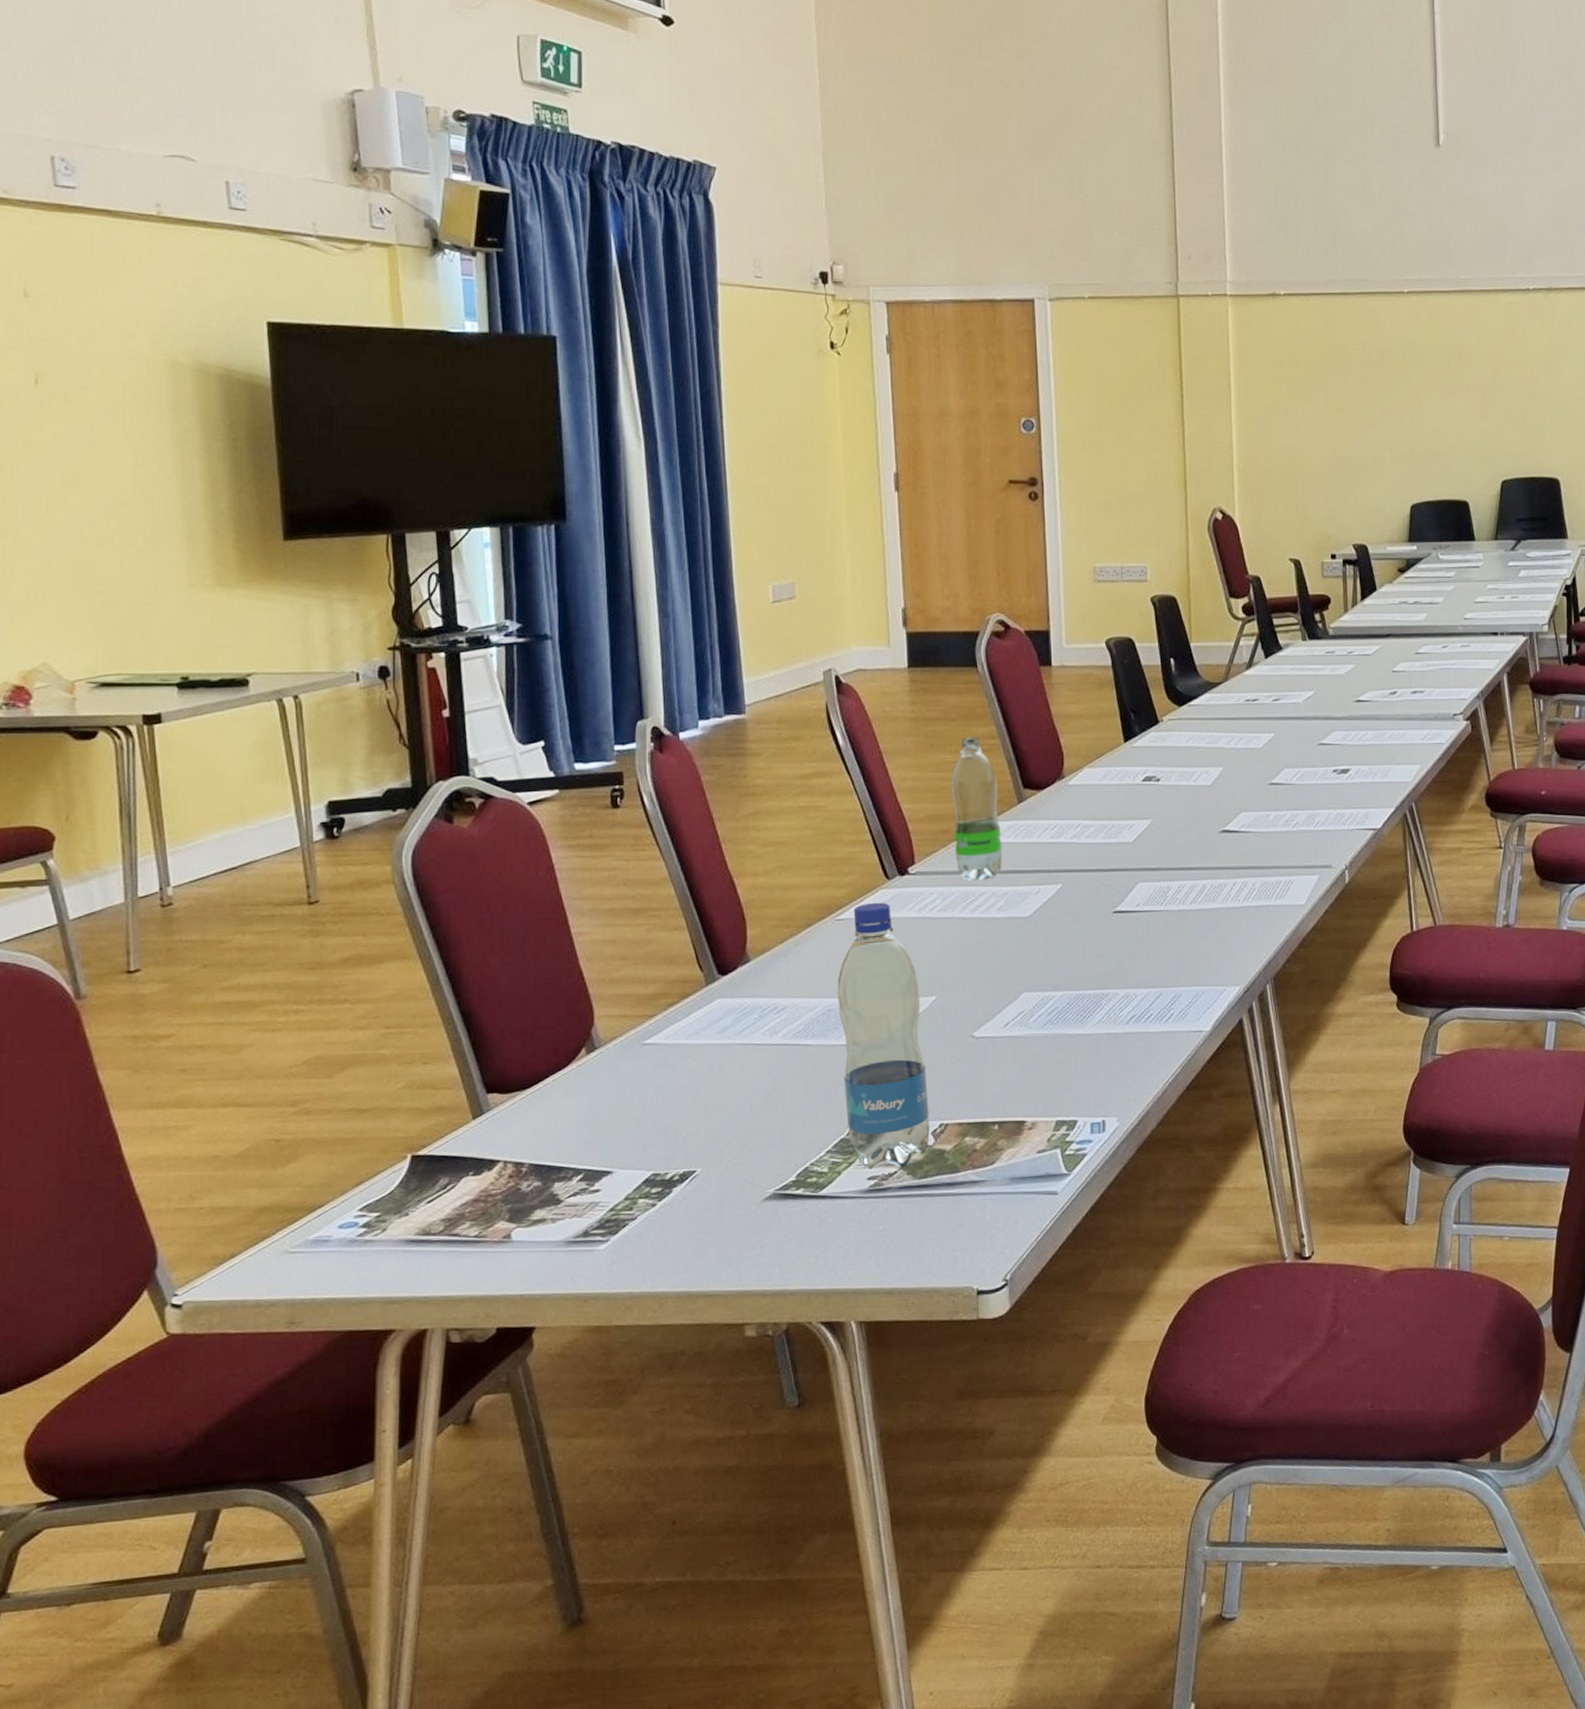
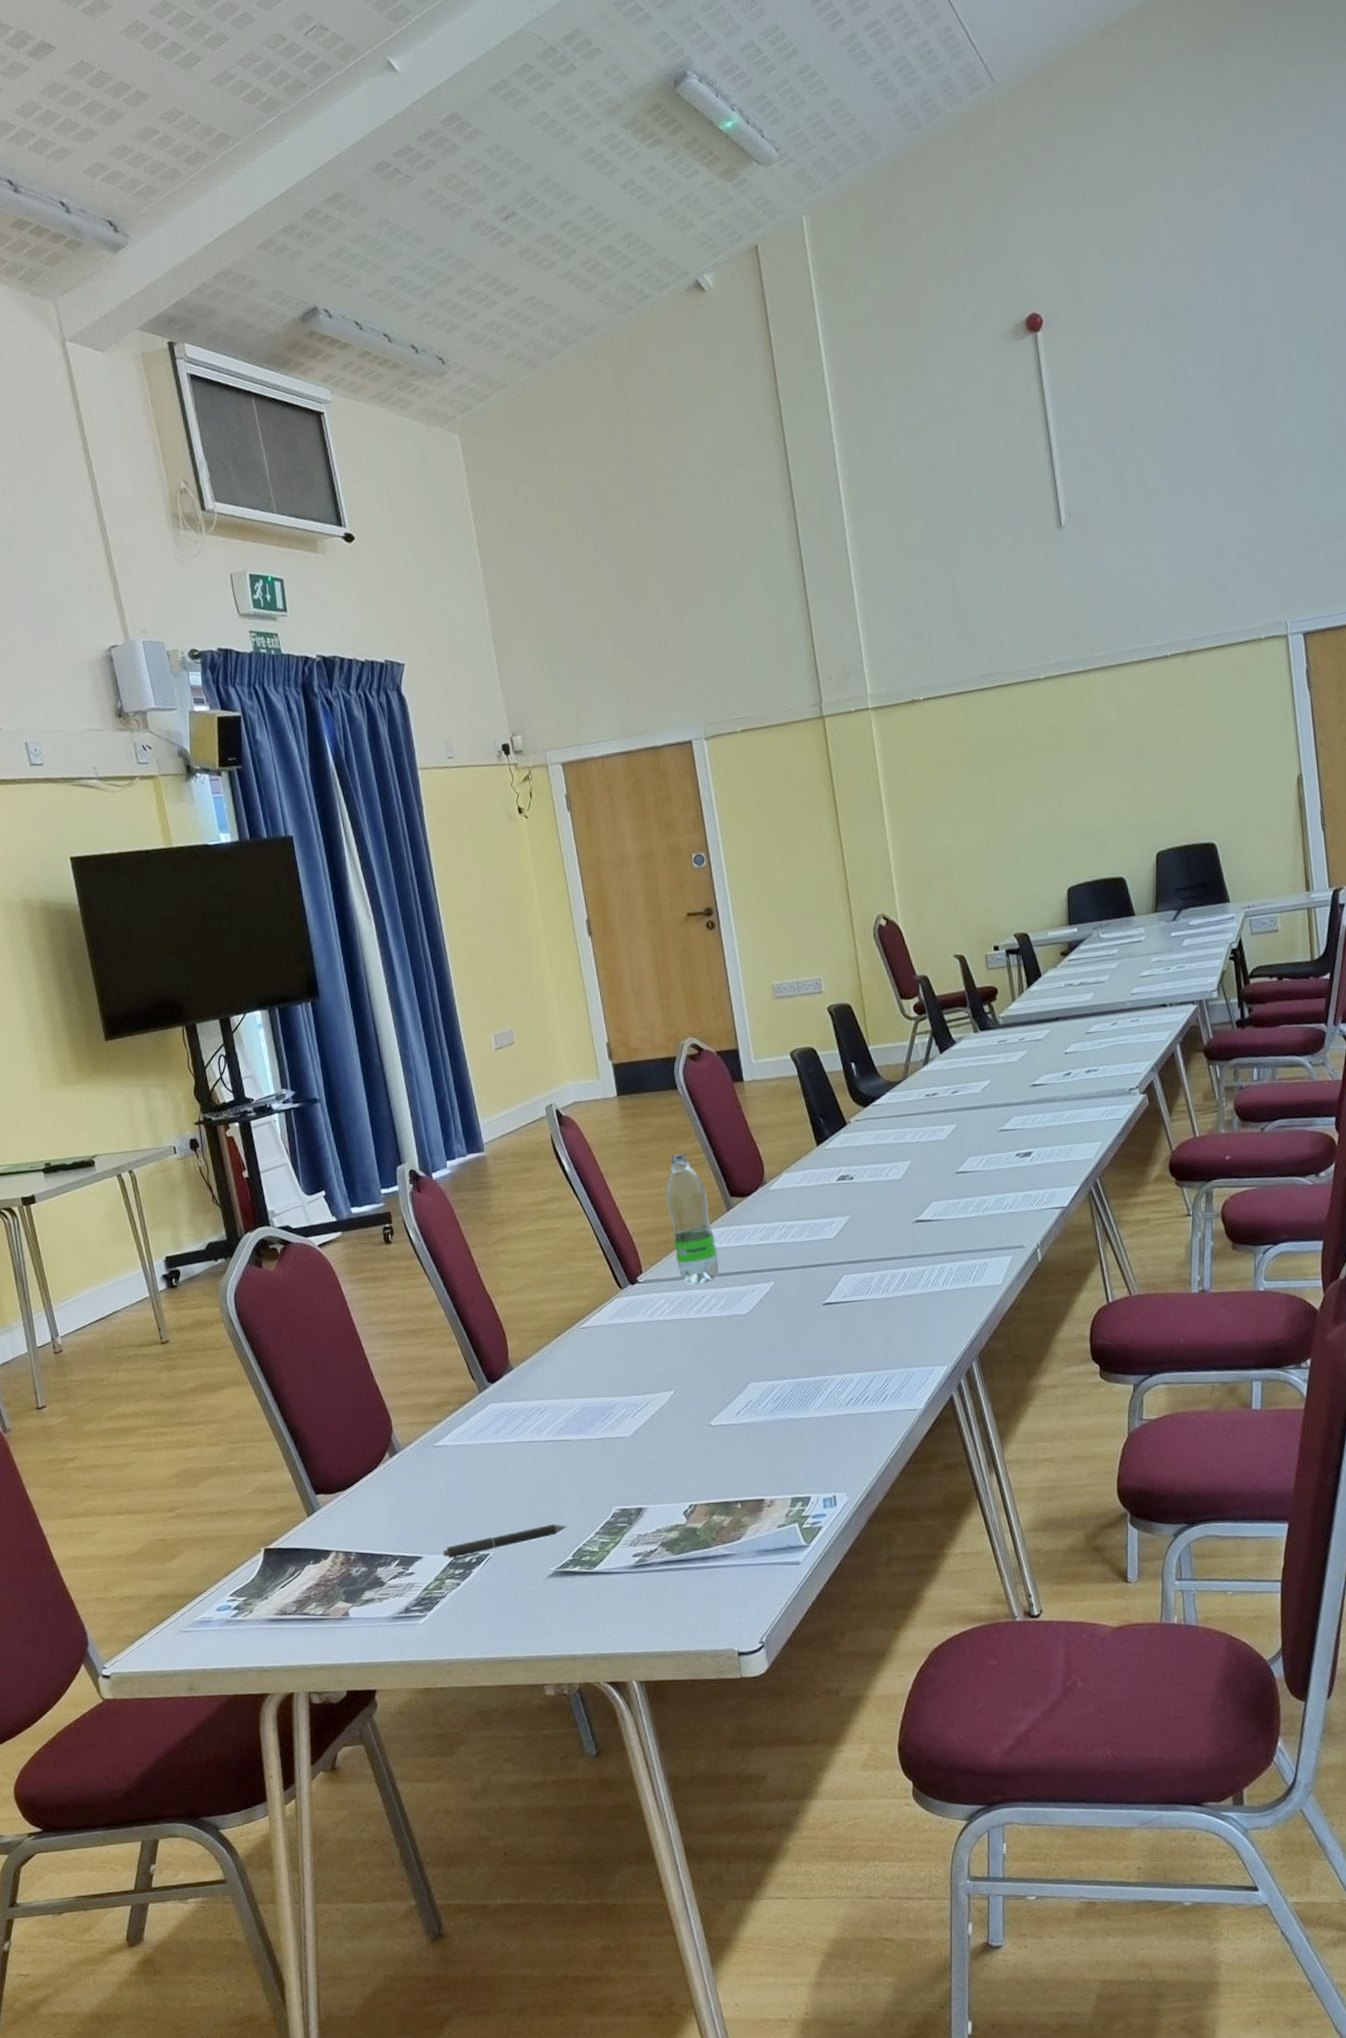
pen: none [639,1139,794,1177] -> present [442,1523,568,1561]
bottle: present [837,902,930,1169] -> none [588,1309,682,1548]

